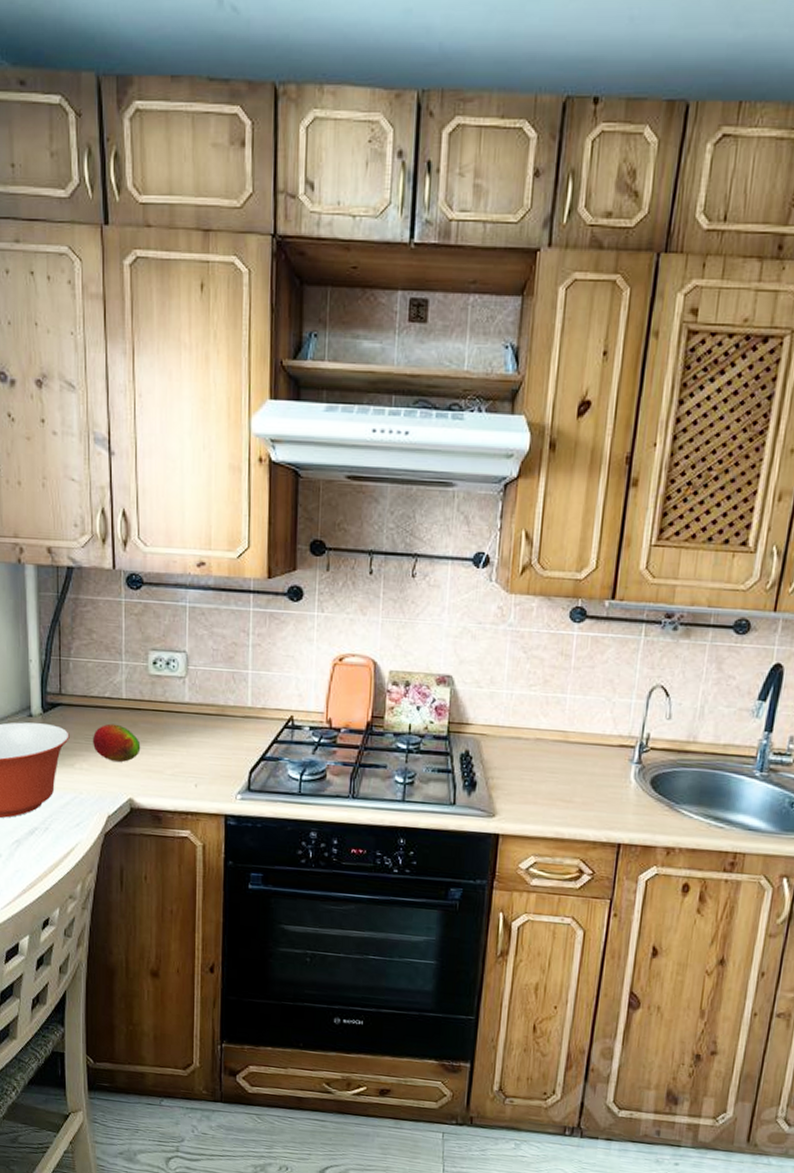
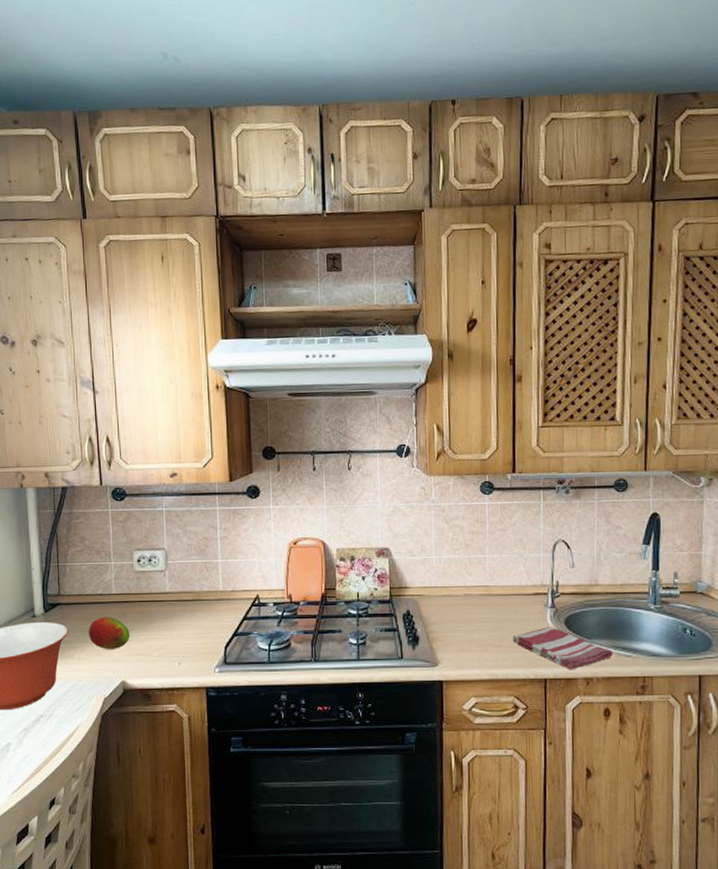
dish towel: none [586,785,703,837] -> present [512,627,613,670]

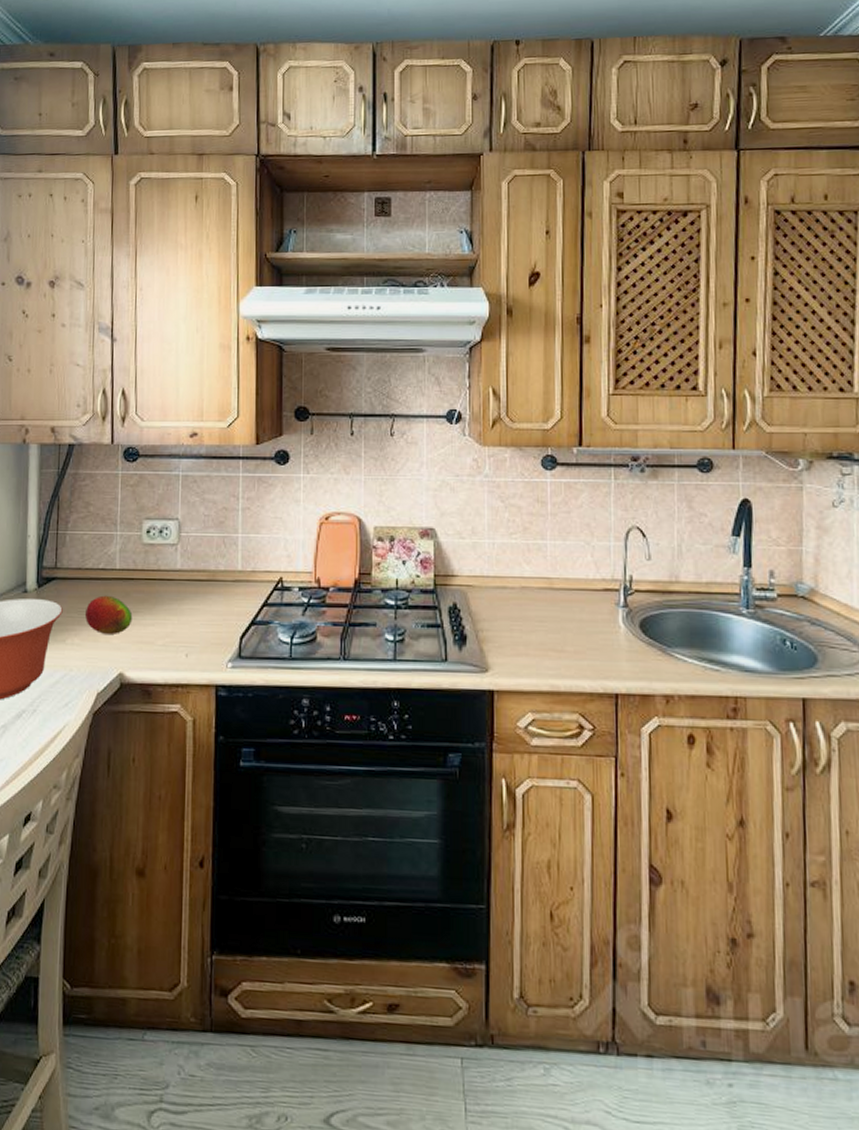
dish towel: present [512,627,613,670] -> none [577,630,698,685]

